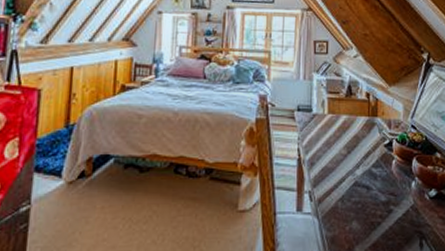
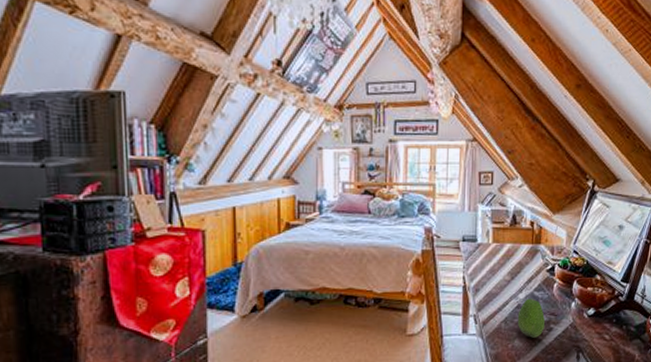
fruit: none [354,175,385,220] -> present [517,298,546,338]

